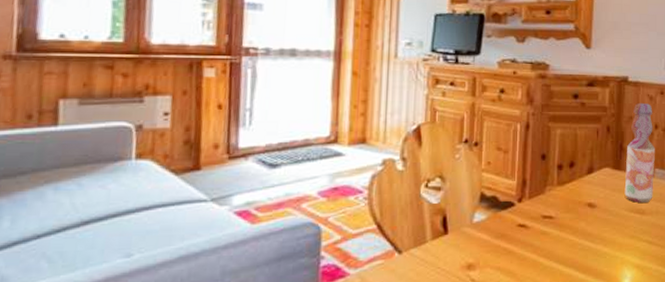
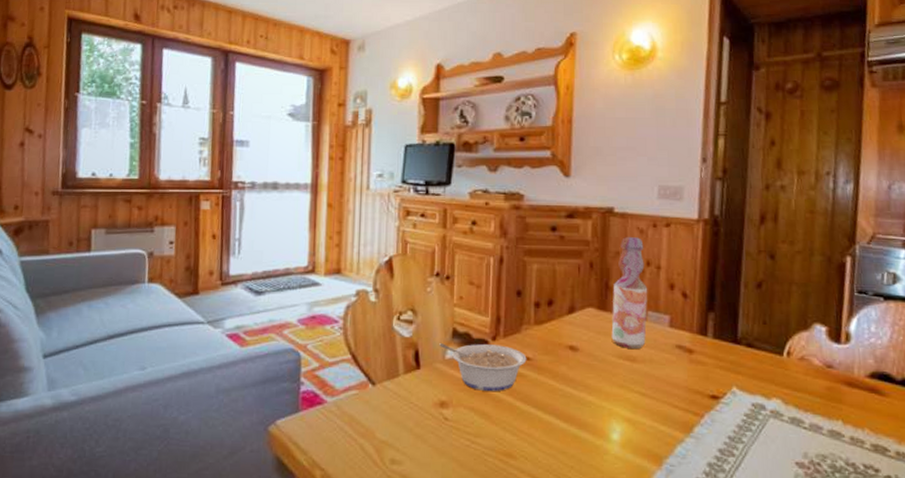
legume: none [467,206,550,251] -> present [439,342,527,391]

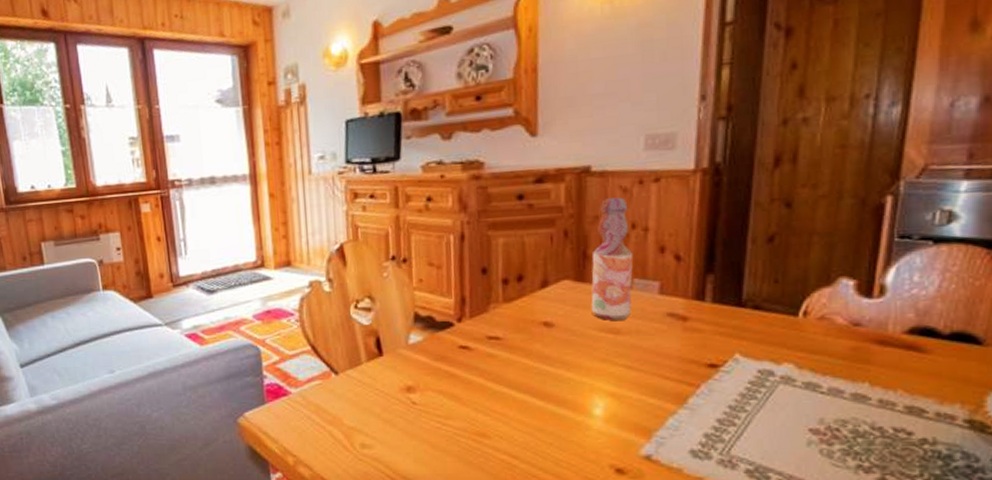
legume: present [439,342,527,391] -> none [401,326,497,373]

